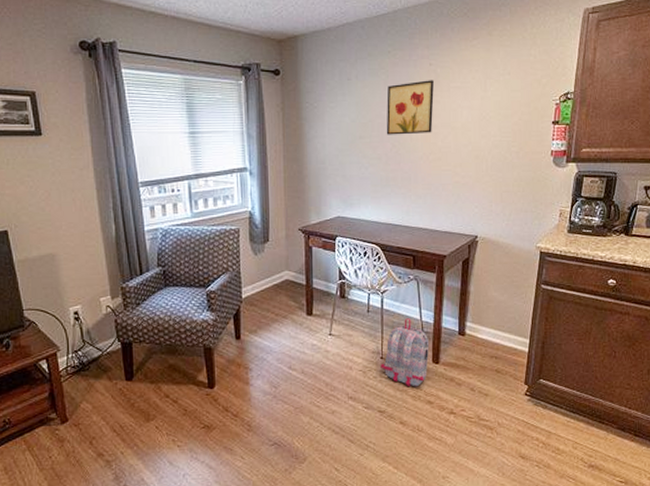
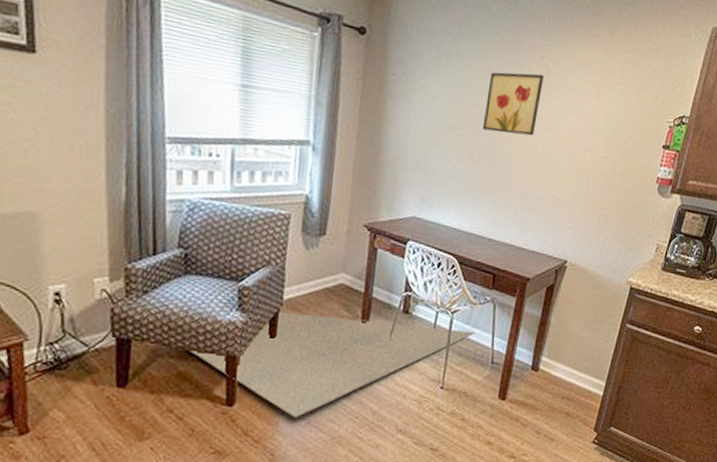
rug: none [176,307,404,393] -> present [190,312,475,417]
backpack: present [380,318,430,387] -> none [439,345,498,425]

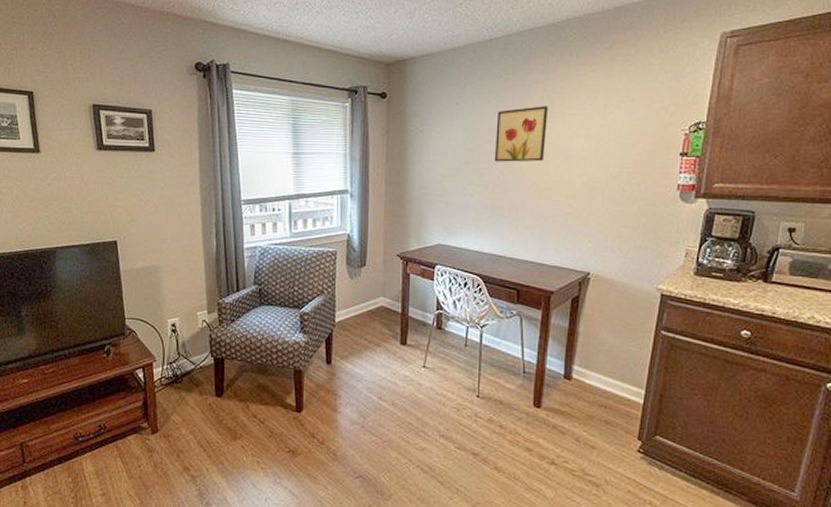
rug: present [190,312,475,417] -> none [266,332,504,423]

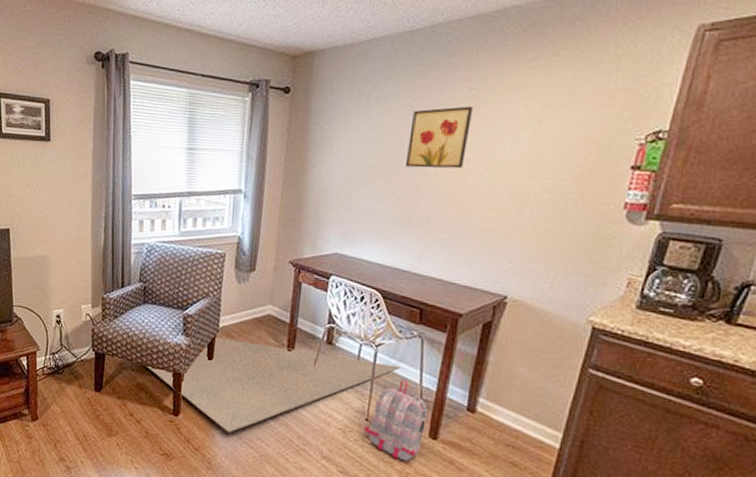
rug: none [266,332,504,423] -> present [146,337,401,433]
backpack: none [476,356,531,431] -> present [364,380,428,462]

